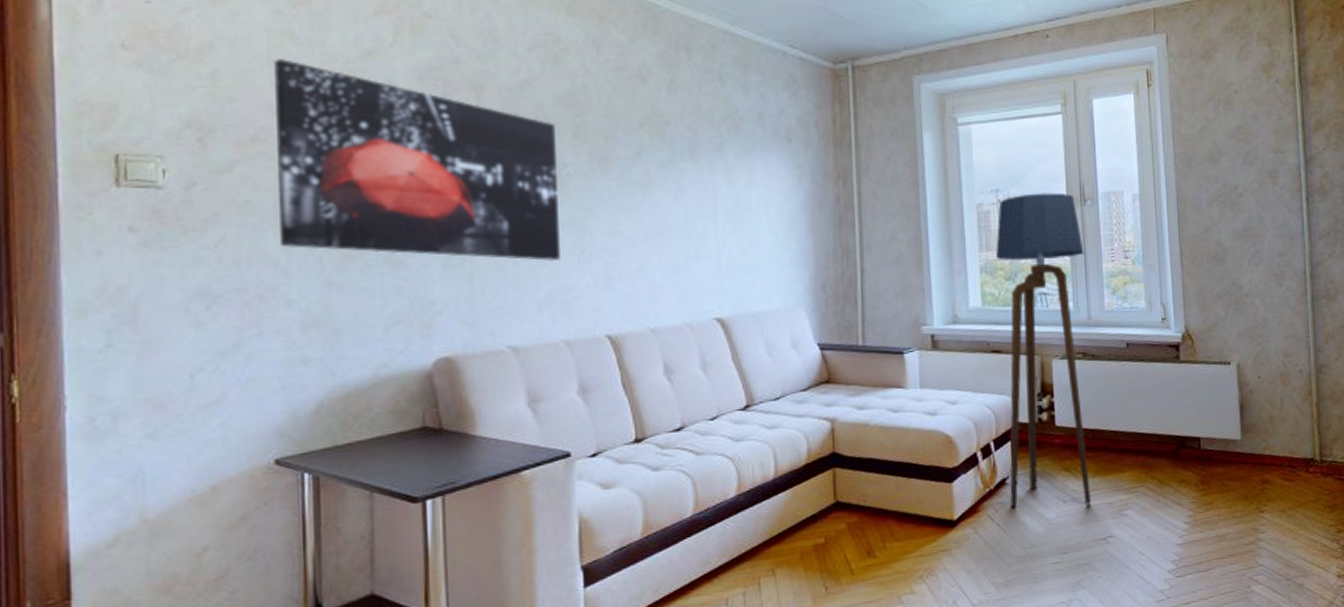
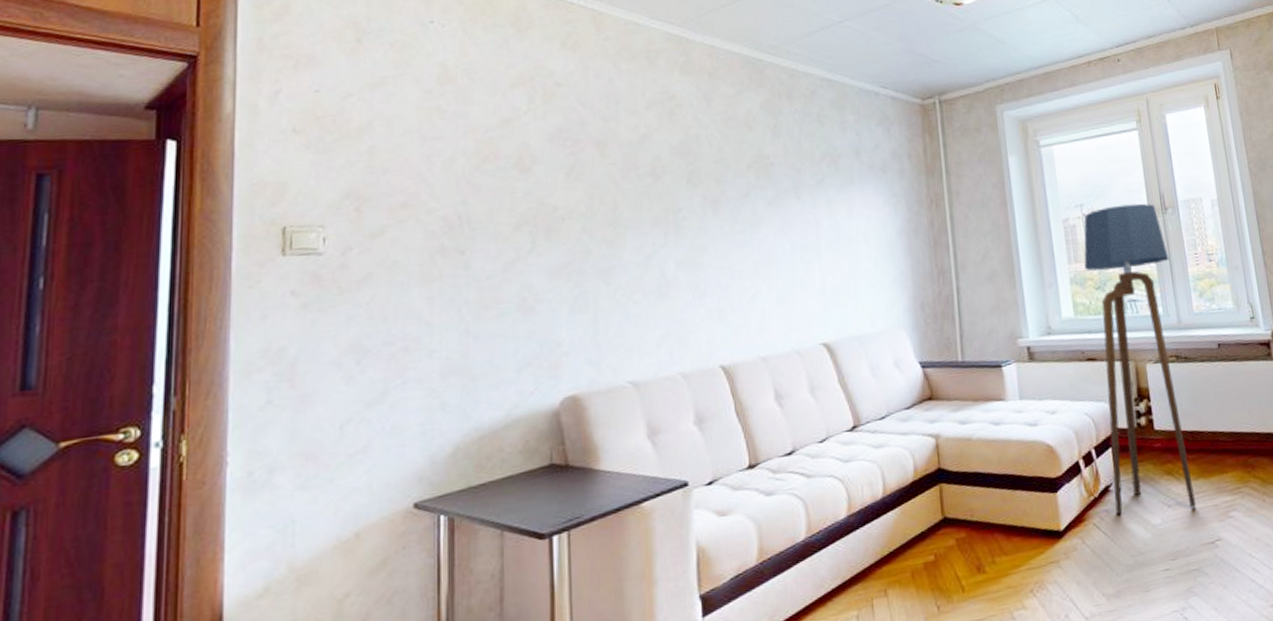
wall art: present [274,59,560,262] -> none [424,132,677,302]

